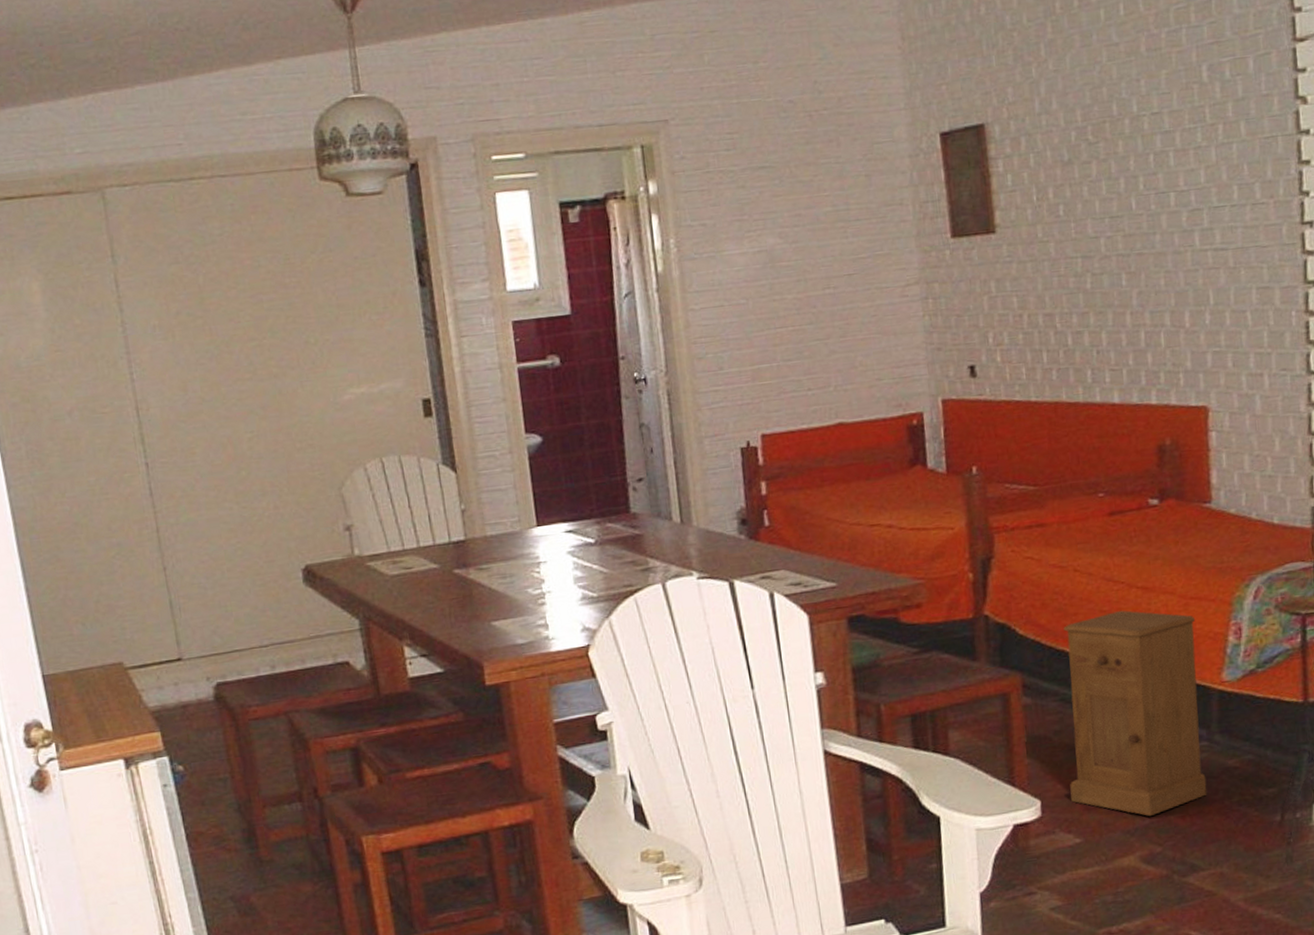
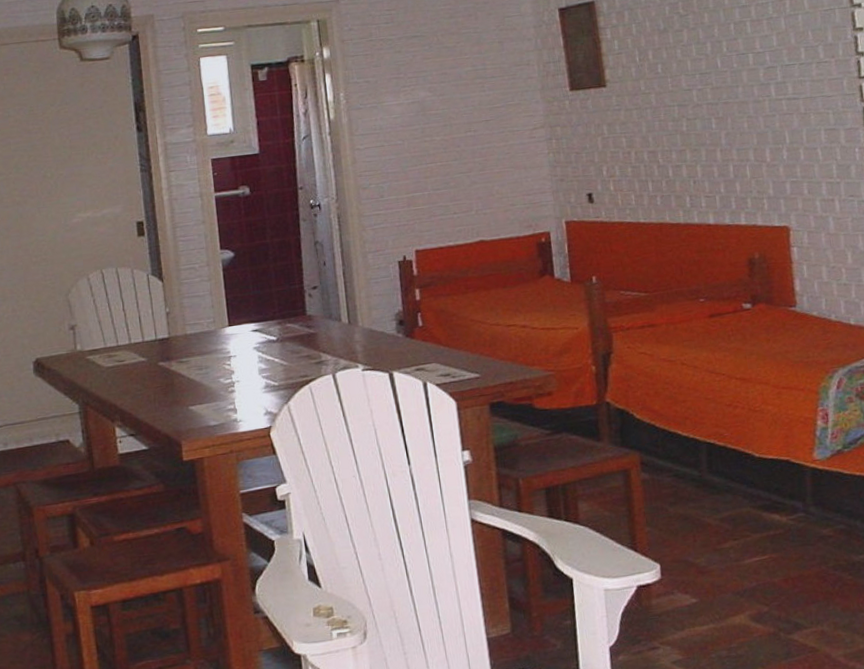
nightstand: present [1064,610,1207,816] -> none [674,398,806,579]

